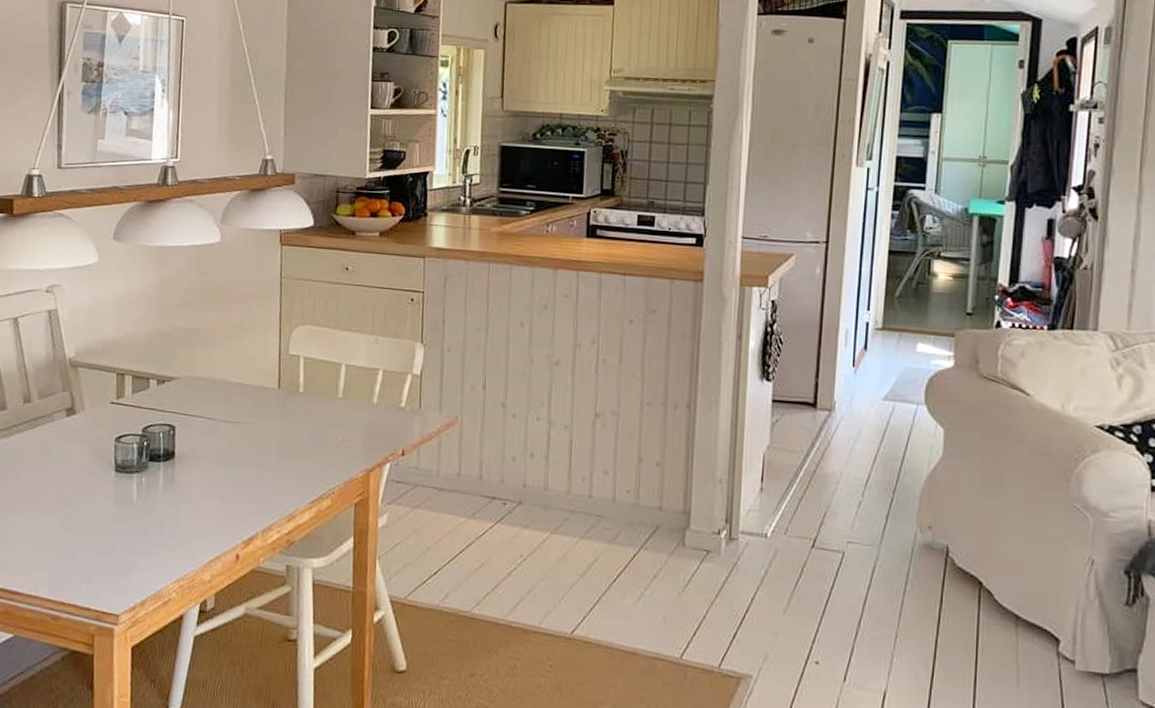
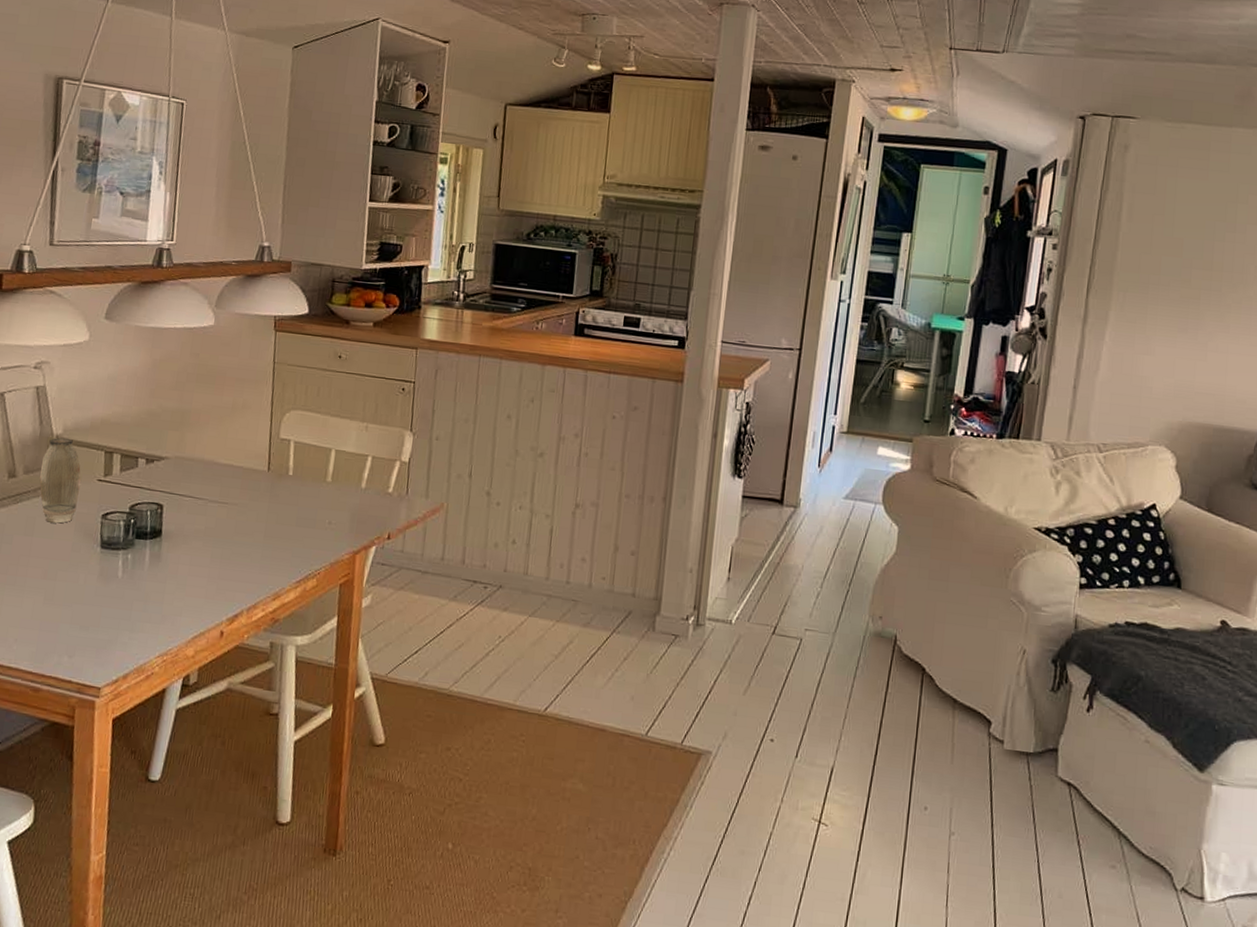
vase: none [54,360,94,448] -> present [39,437,81,524]

